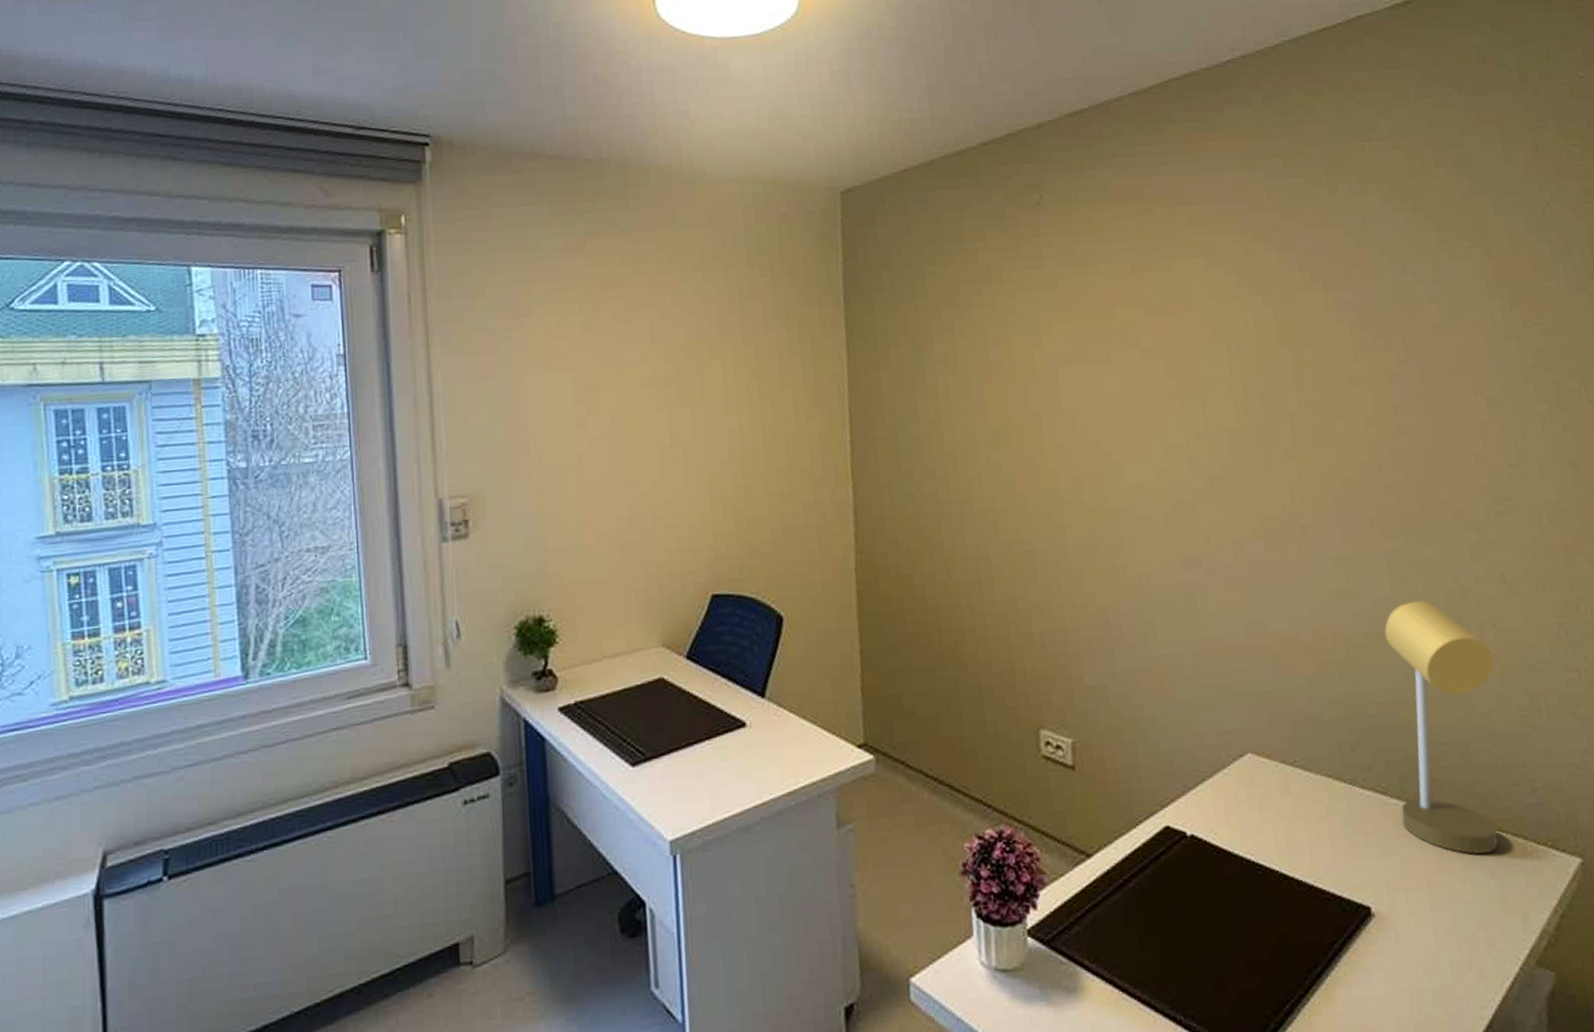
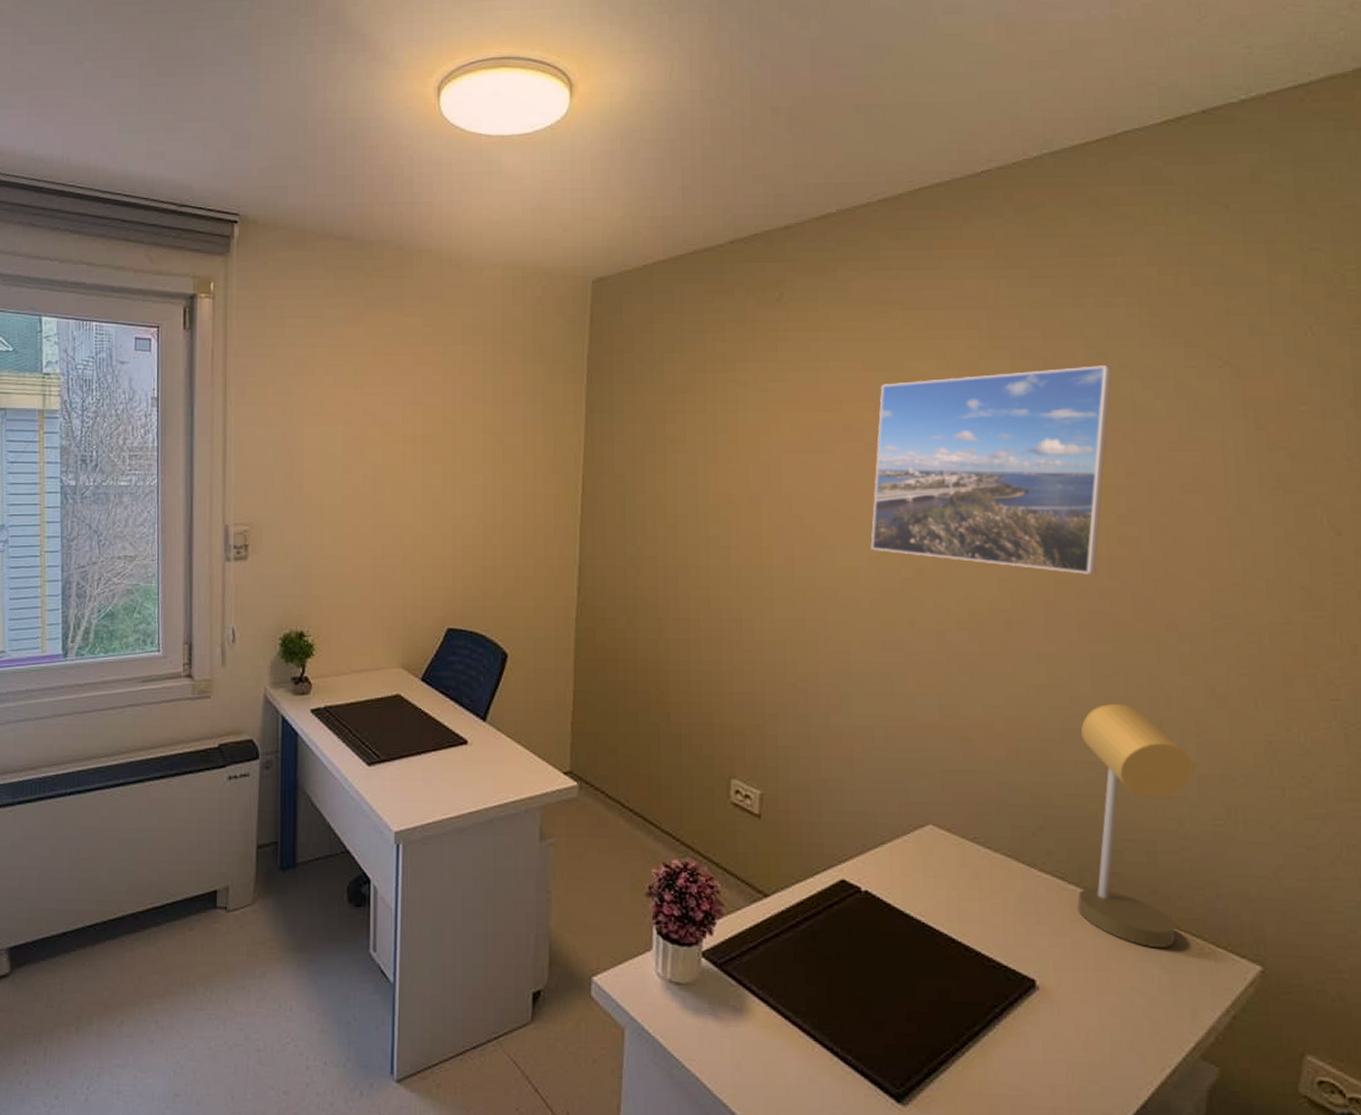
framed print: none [1151,252,1381,469] -> present [870,365,1112,574]

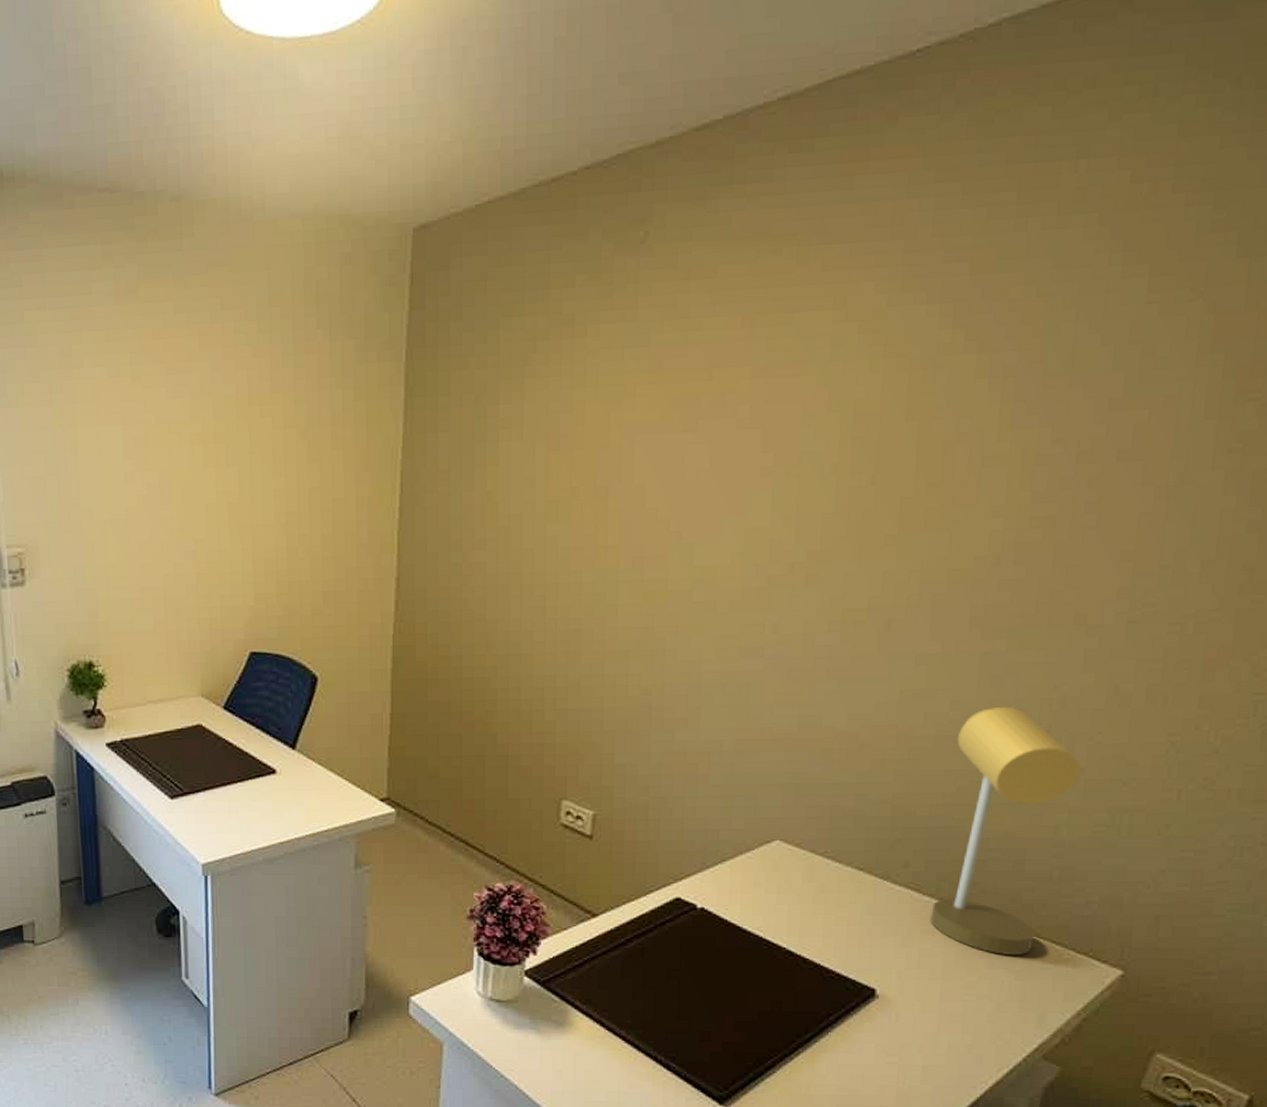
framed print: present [870,365,1112,574] -> none [735,305,1052,563]

